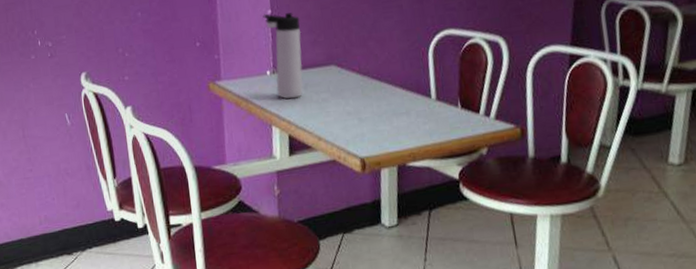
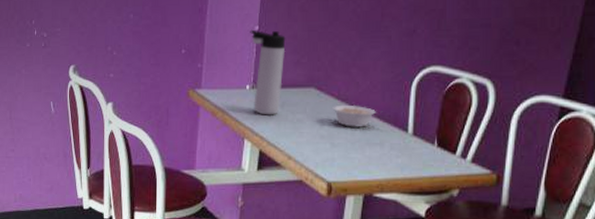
legume: none [355,77,404,100] -> present [332,104,383,127]

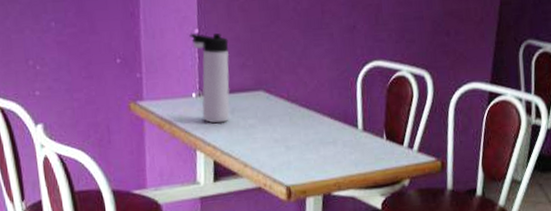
legume: present [332,104,383,127] -> none [283,105,332,128]

